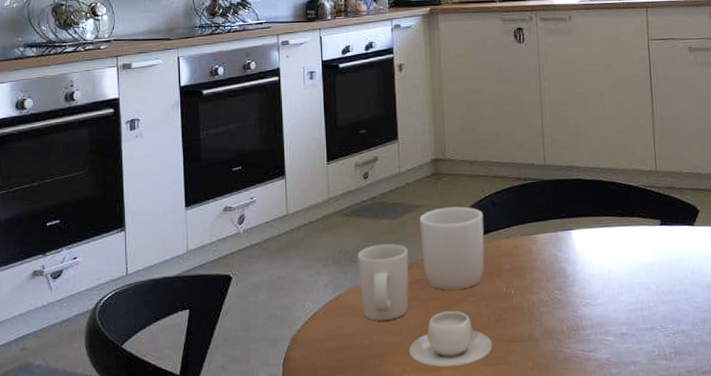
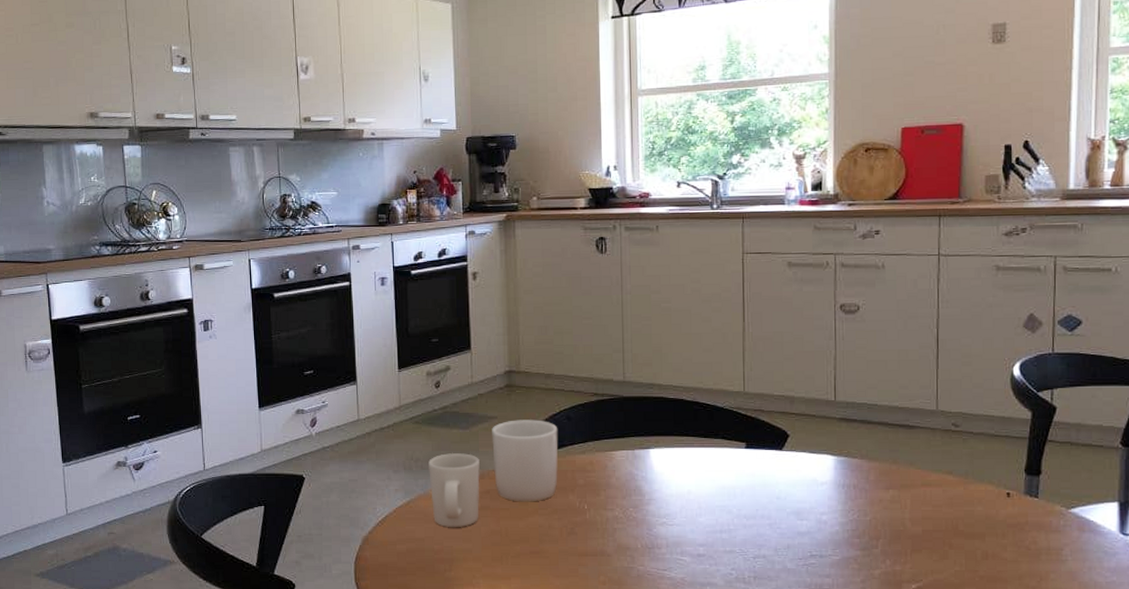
teacup: present [408,311,493,368] -> none [478,522,564,576]

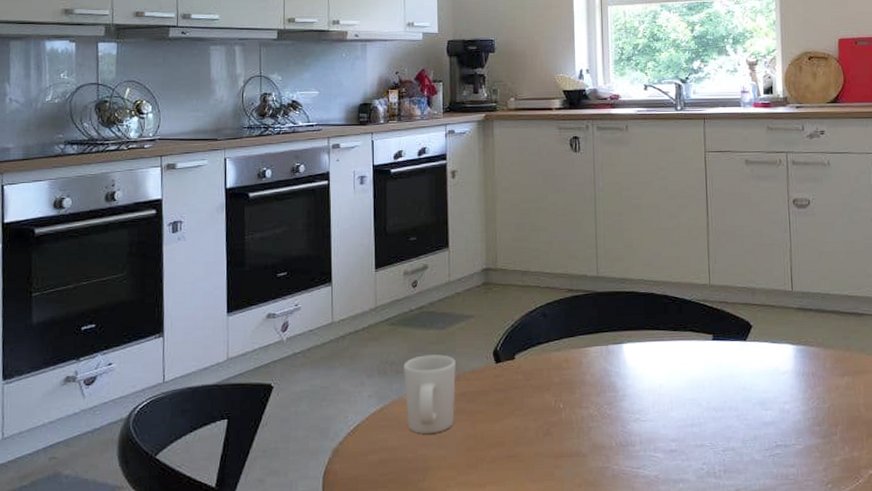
mug: present [492,419,559,502] -> none [468,317,535,404]

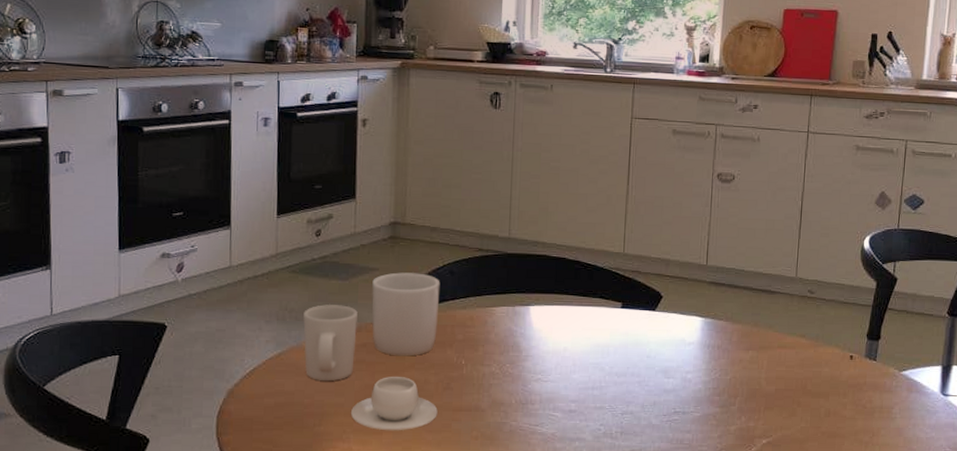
teacup: none [453,425,539,483] -> present [350,377,438,431]
mug: none [468,317,535,404] -> present [371,272,440,357]

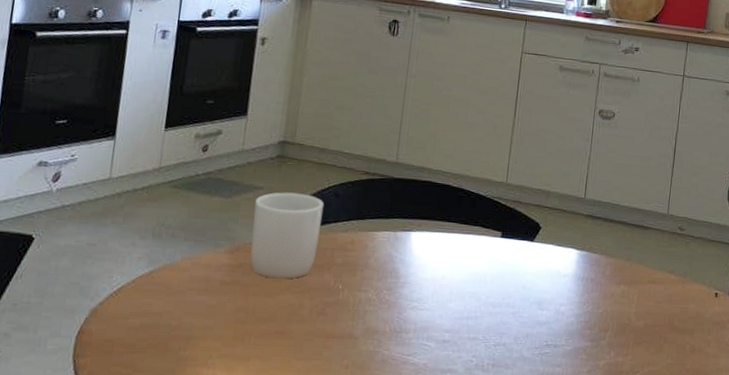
mug: present [303,303,358,381] -> none [176,221,237,302]
teacup: present [350,377,438,431] -> none [218,300,310,358]

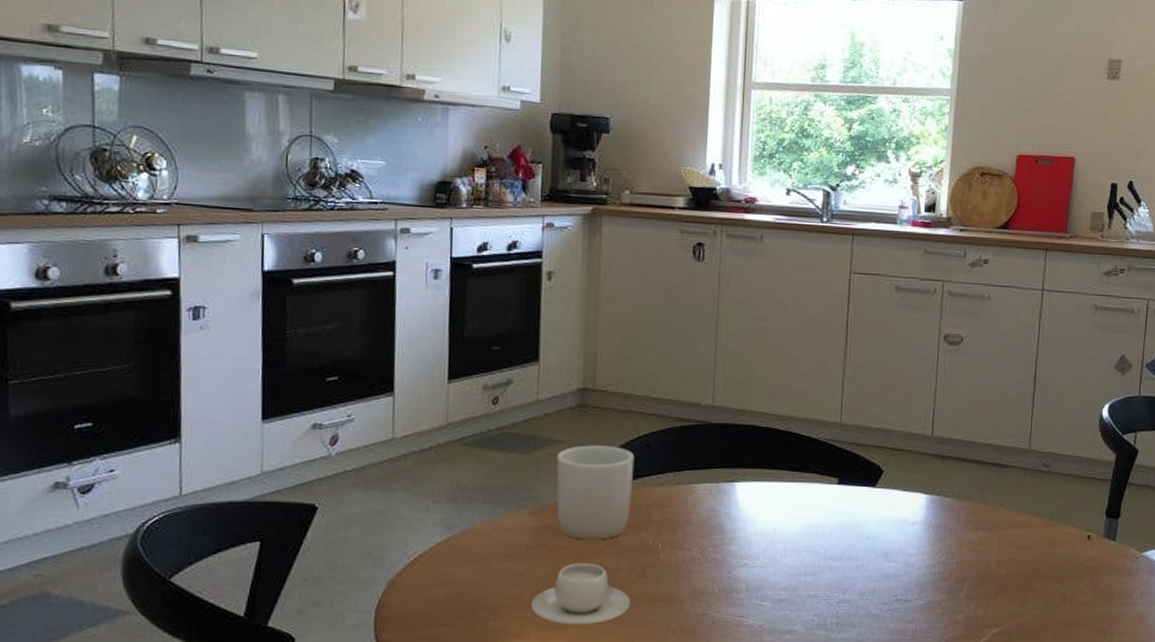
teacup: none [218,300,310,358] -> present [530,563,631,625]

